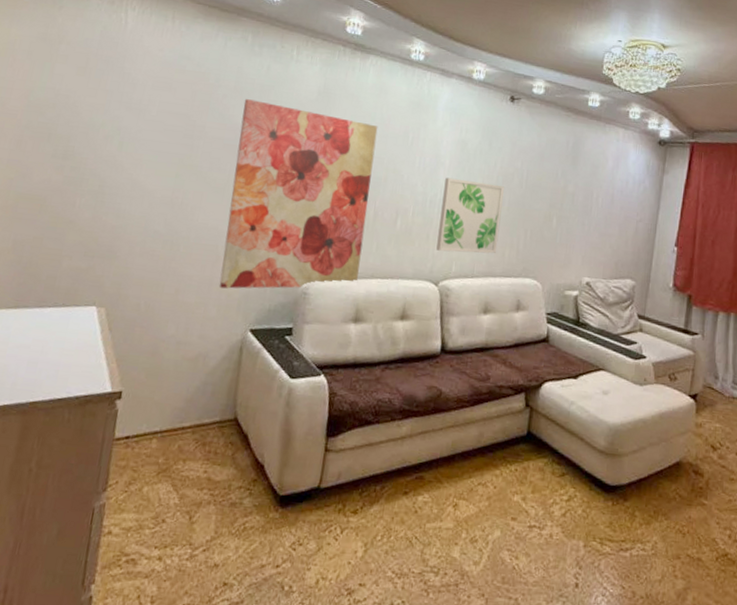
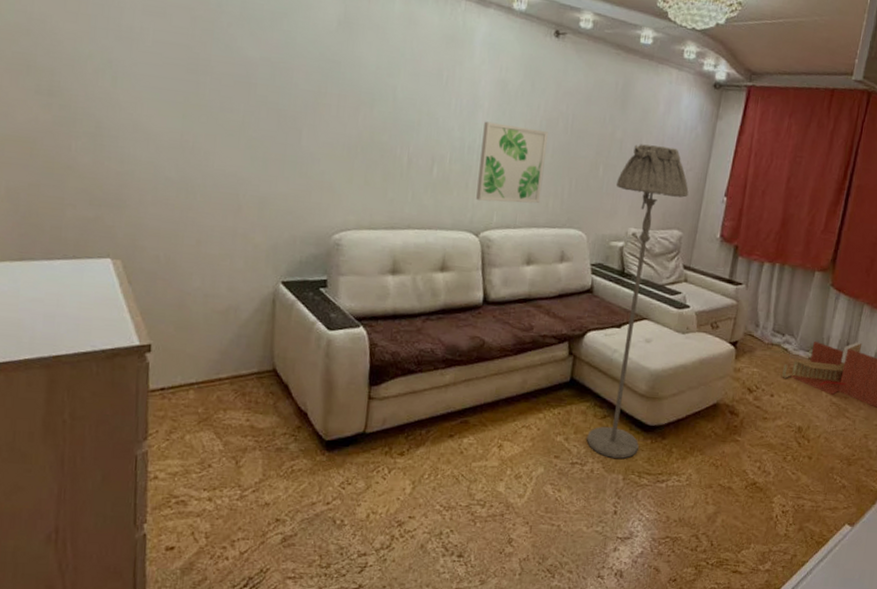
wall art: present [219,99,378,289] -> none [243,28,409,240]
floor lamp: none [545,197,640,523] -> present [587,144,689,459]

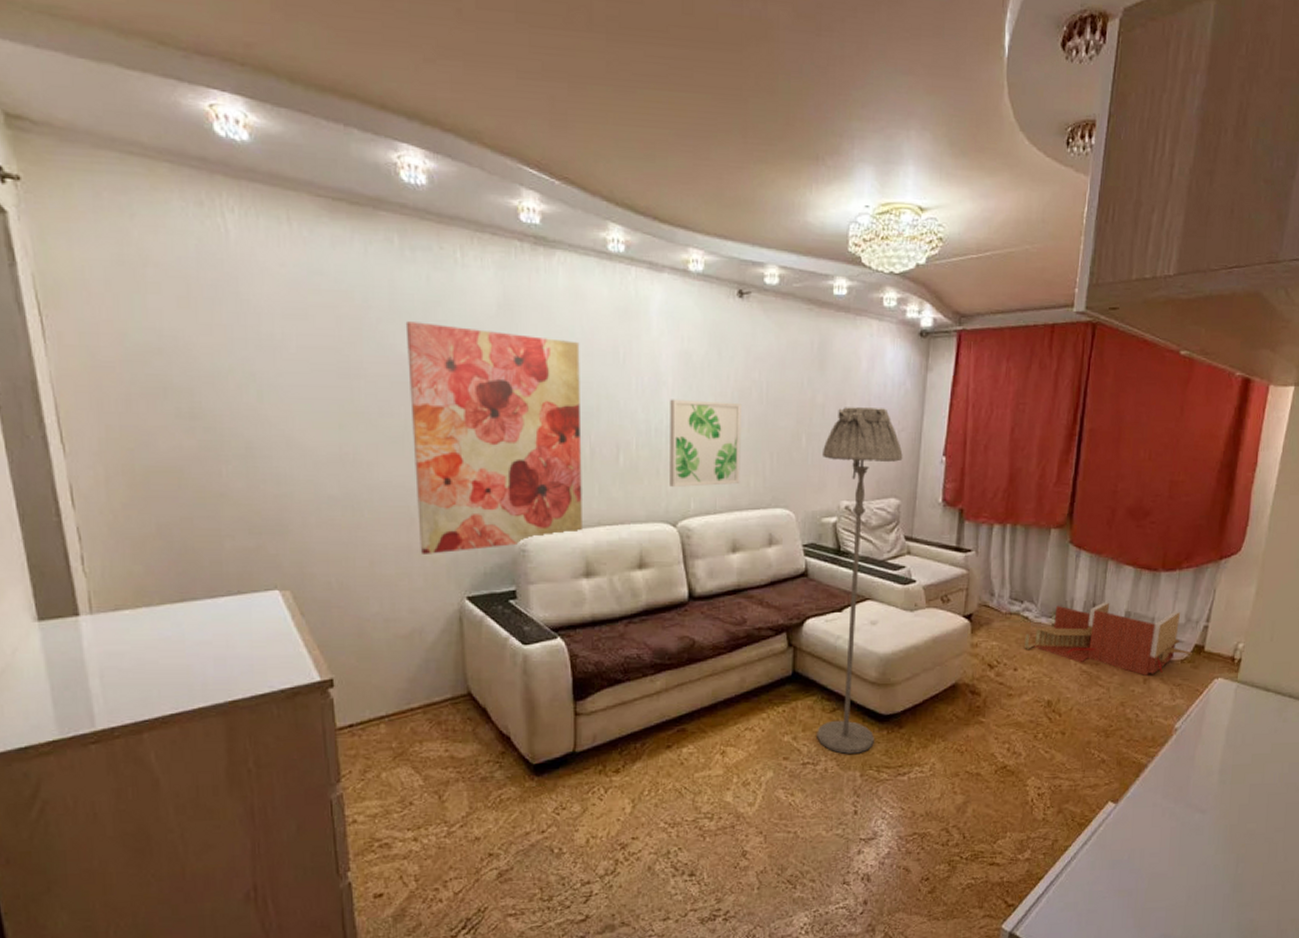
wall art: none [243,28,409,240] -> present [405,321,582,554]

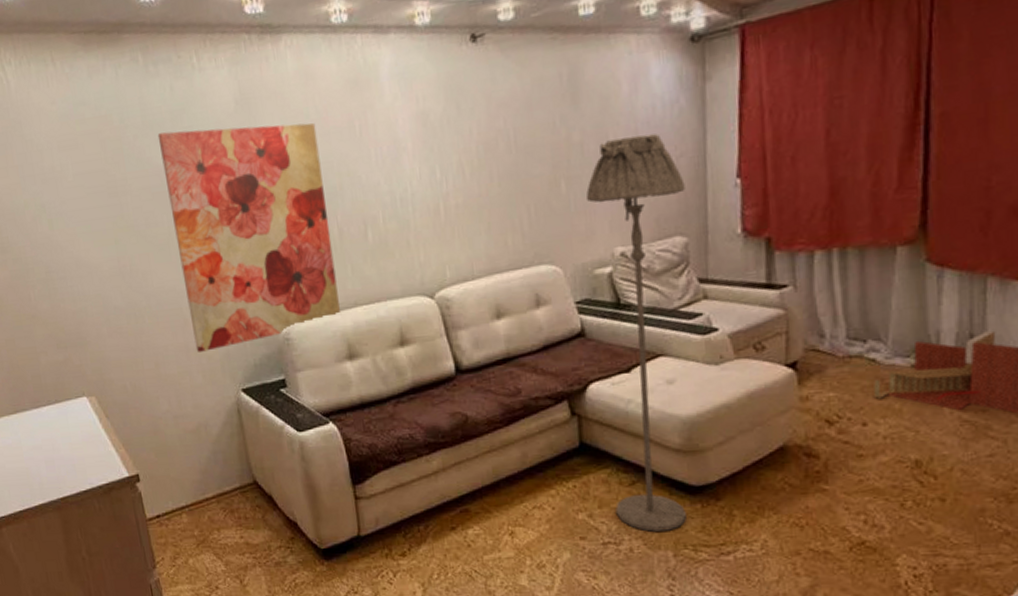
wall art: present [670,399,741,487] -> none [412,156,497,257]

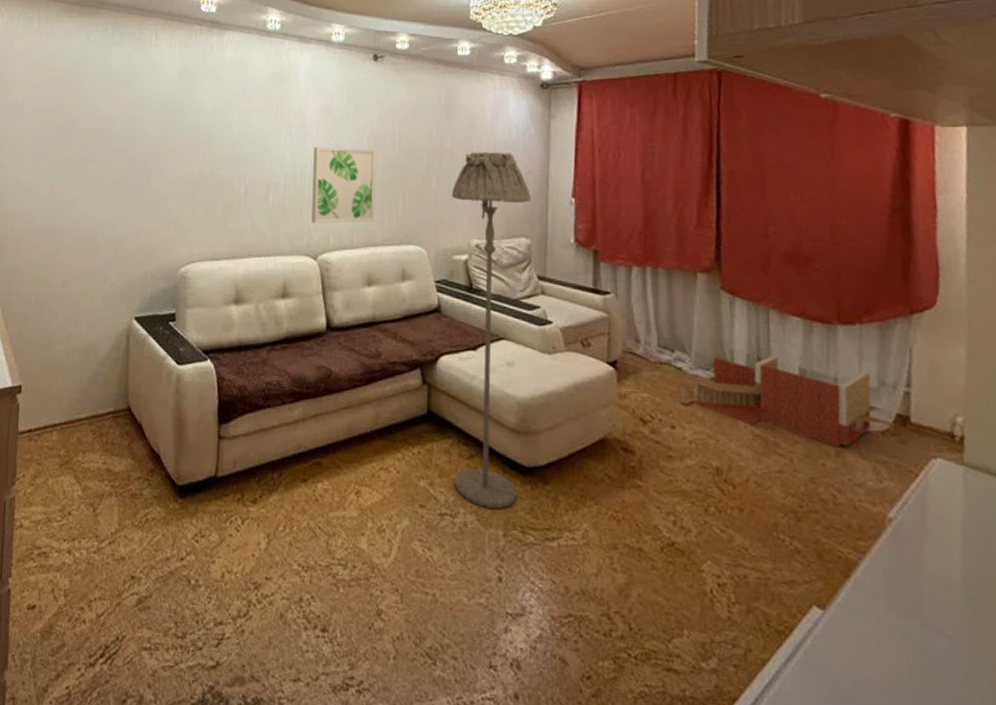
wall art: present [157,123,340,352] -> none [101,89,241,278]
wall art: none [412,156,497,257] -> present [311,146,376,224]

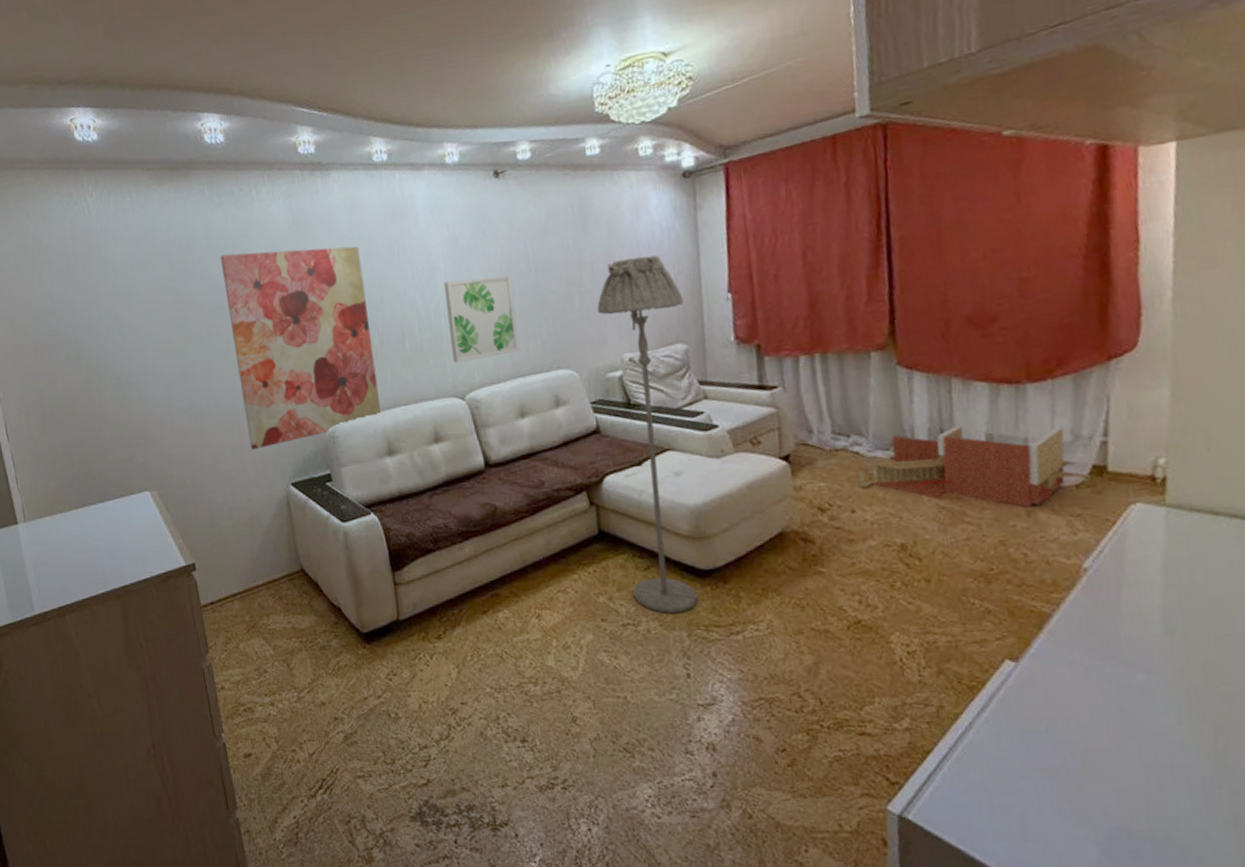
wall art: none [101,89,241,278] -> present [220,246,381,450]

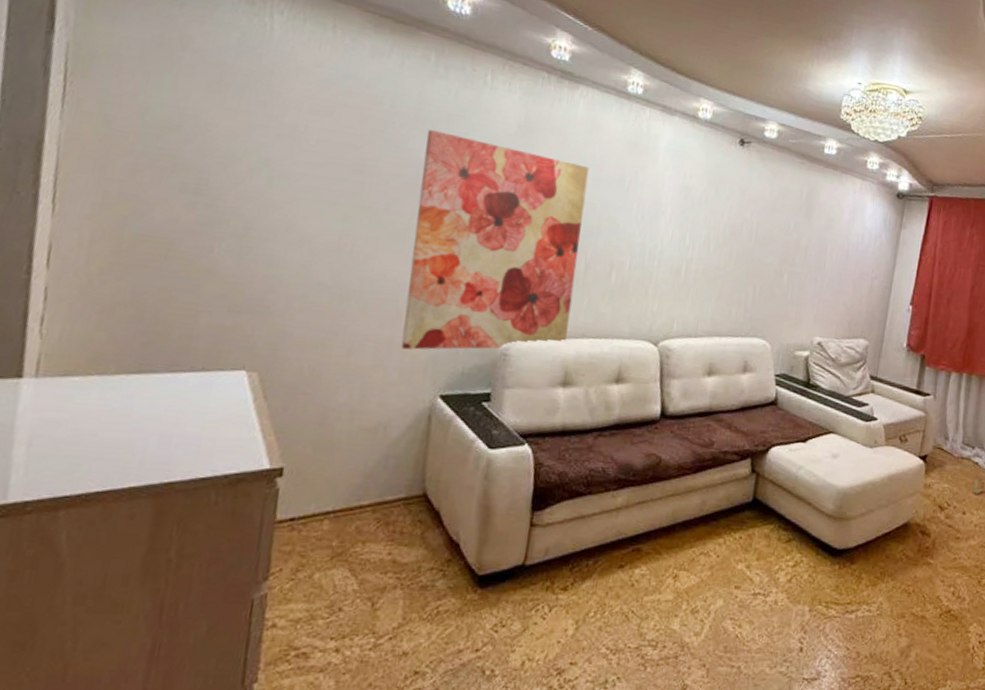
wall art: present [444,275,520,363] -> none [656,227,732,312]
floor lamp: present [597,255,698,613] -> none [770,252,874,587]

